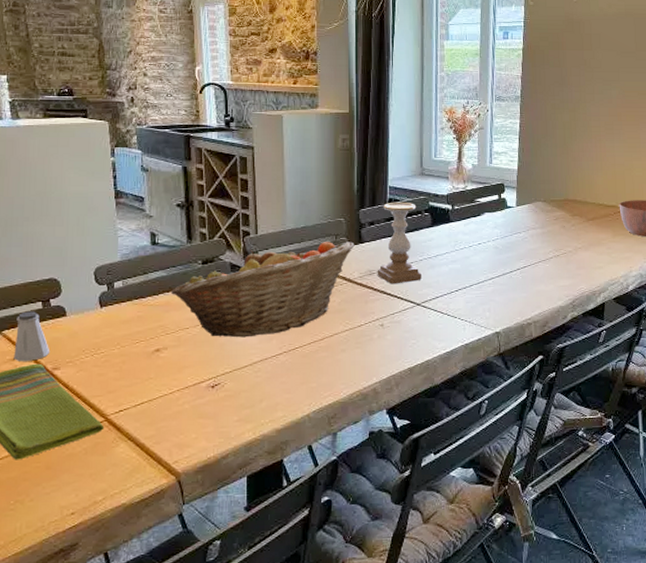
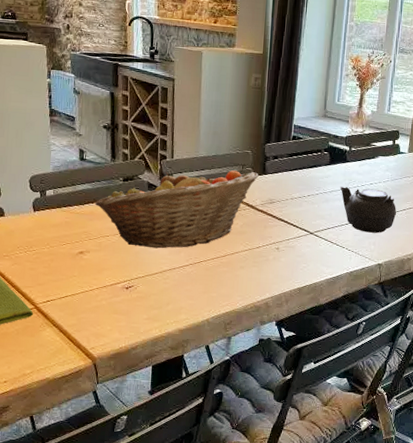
candle holder: present [377,202,421,284] -> none [277,139,317,214]
teapot: none [446,248,511,298] -> present [340,186,397,233]

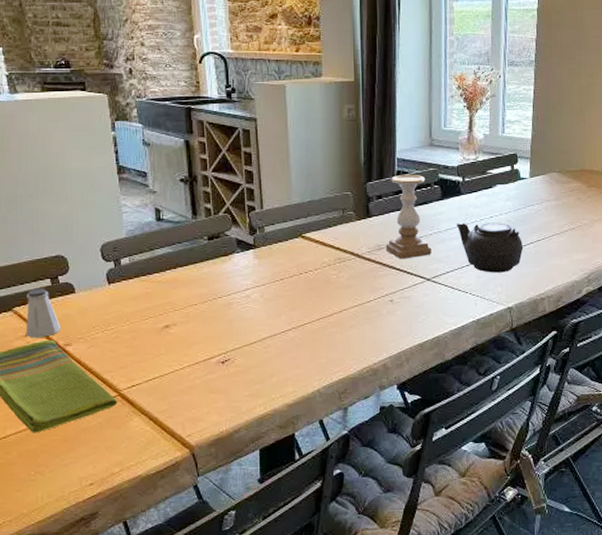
fruit basket: present [94,170,259,249] -> none [177,216,363,314]
candle holder: none [277,139,317,214] -> present [385,174,431,259]

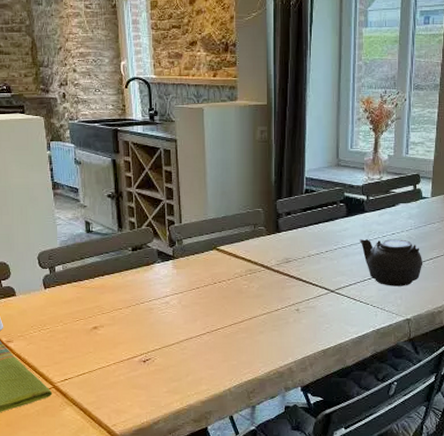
candle holder: present [385,174,431,259] -> none [293,192,336,272]

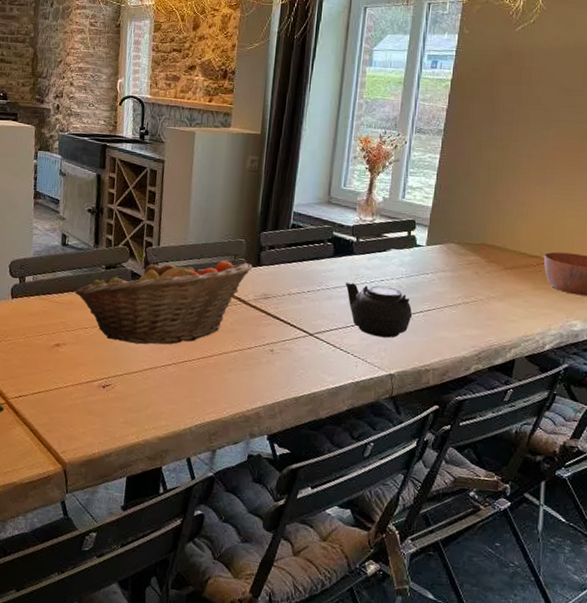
fruit basket: none [104,231,272,318] -> present [74,259,253,345]

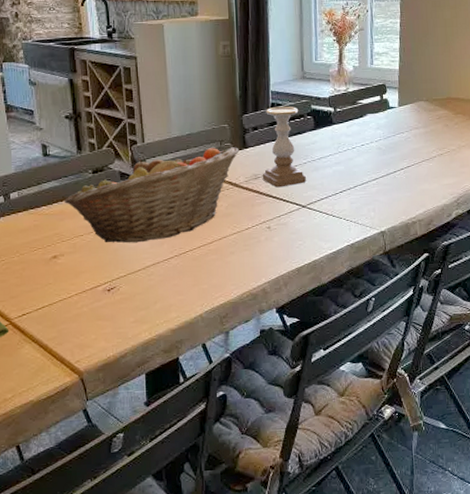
candle holder: none [272,228,320,312] -> present [262,106,306,188]
teapot: present [345,282,413,338] -> none [329,150,395,199]

